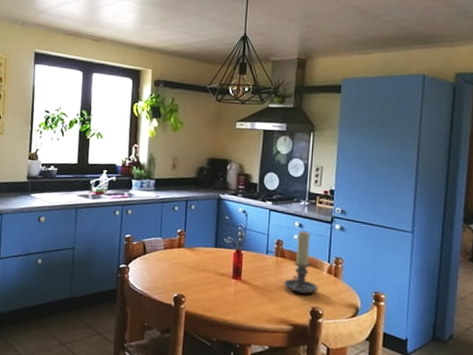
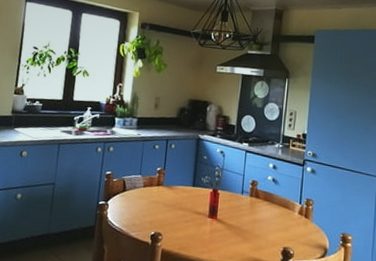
candle holder: present [284,230,318,294] -> none [257,172,290,234]

